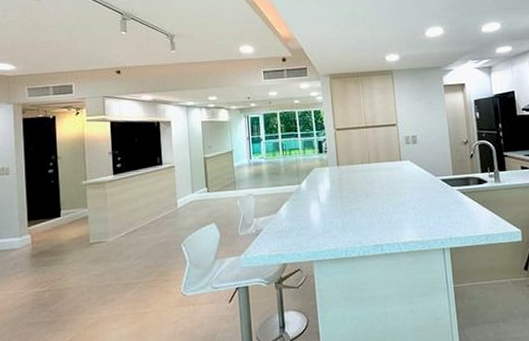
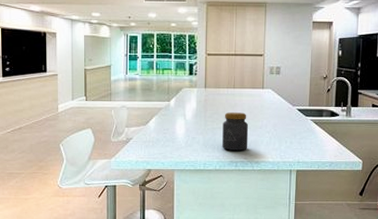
jar: none [361,189,393,233] -> present [222,112,249,151]

